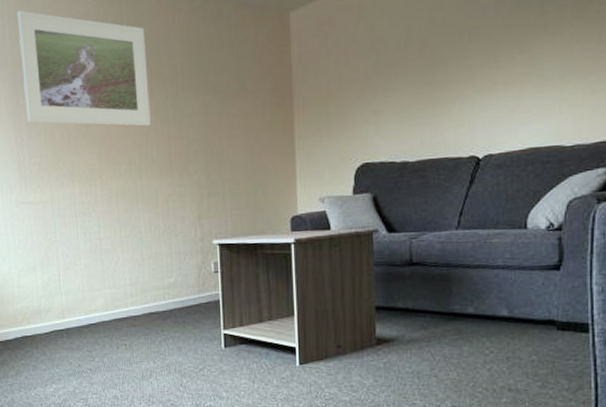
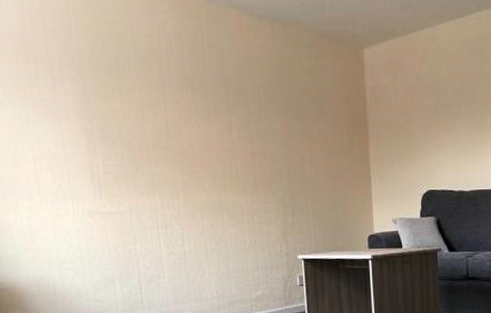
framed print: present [16,10,151,126] -> none [84,9,234,142]

